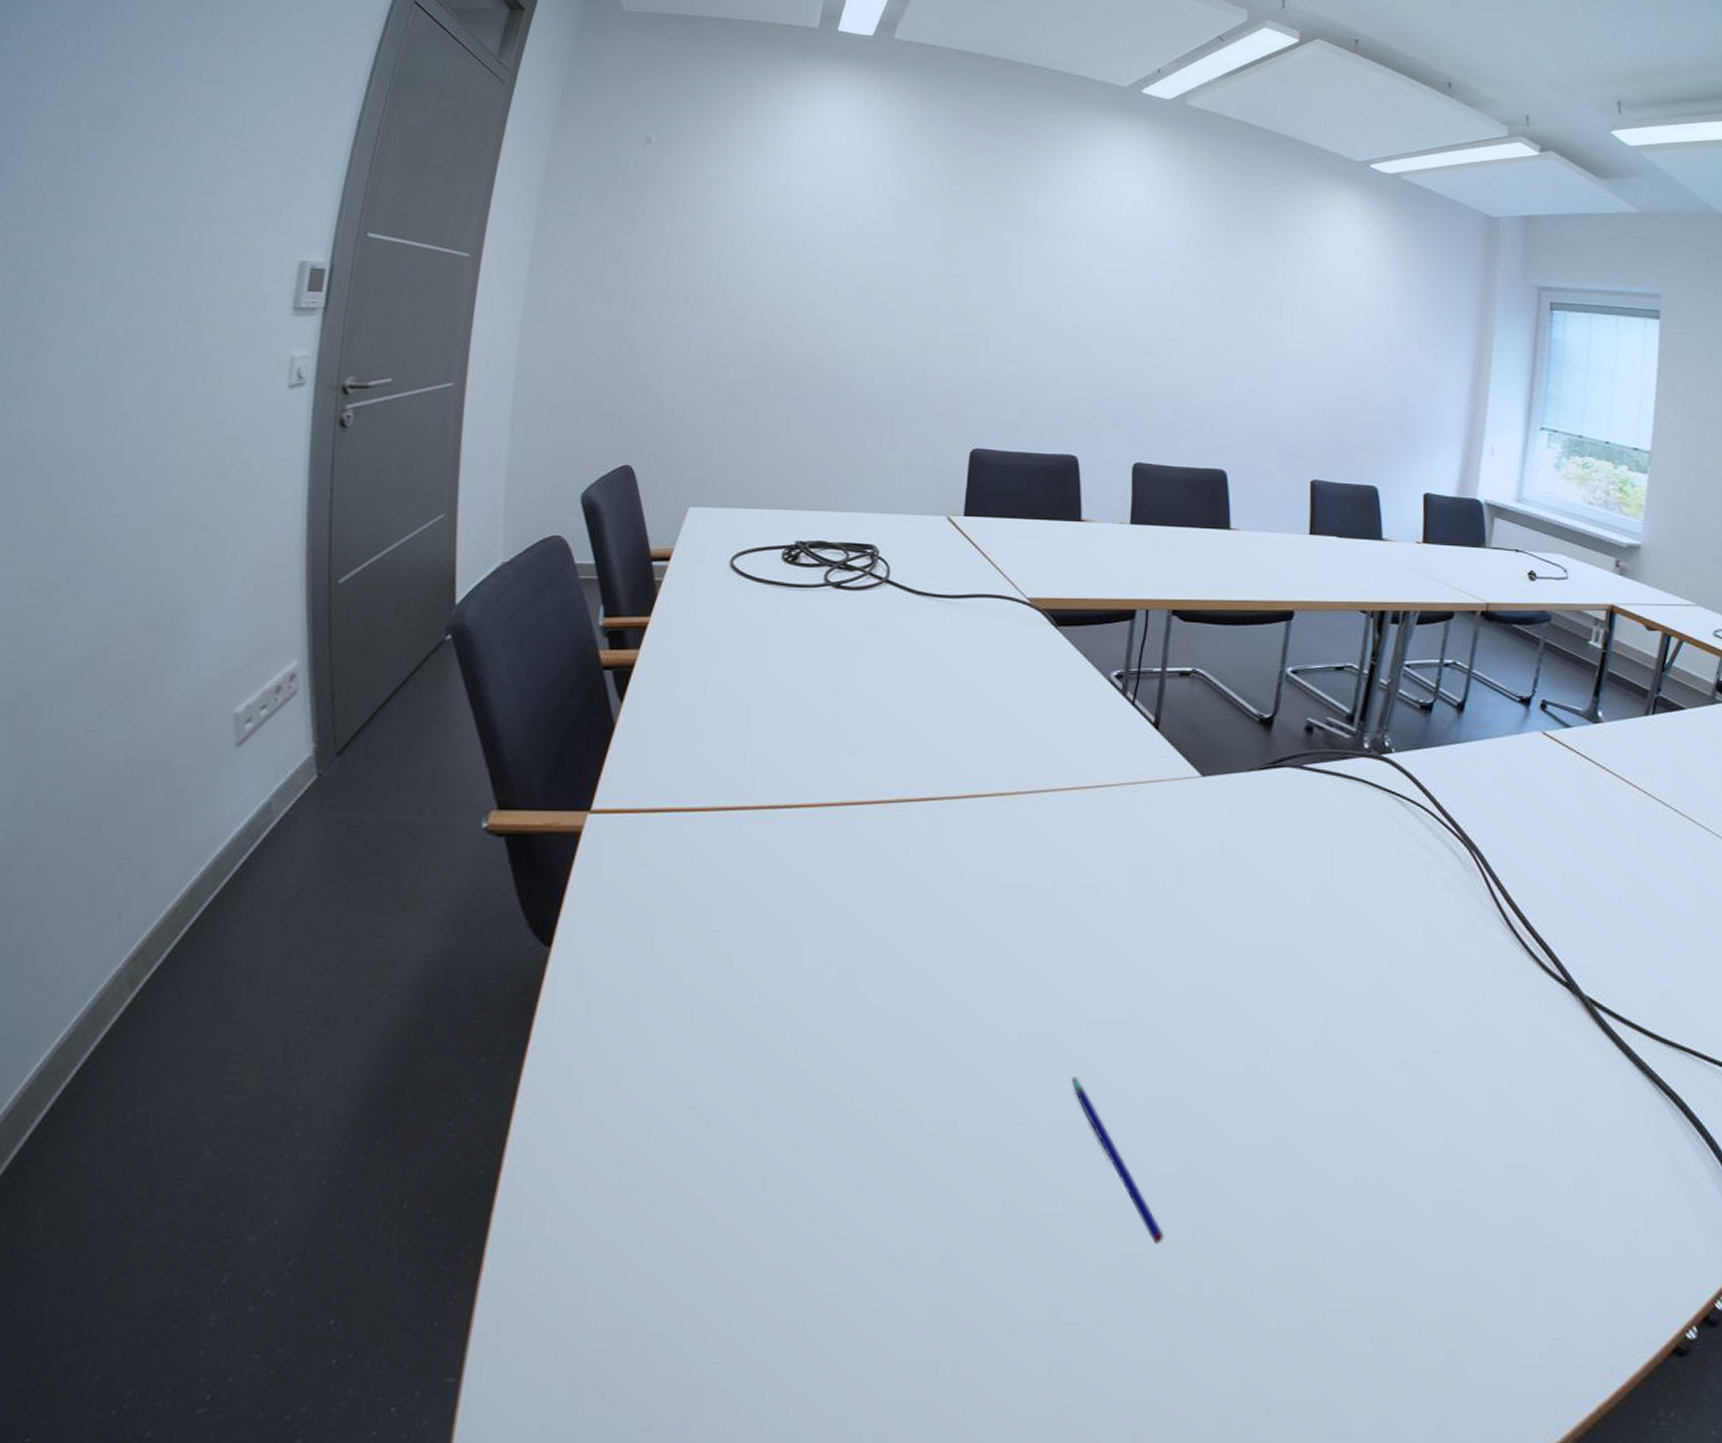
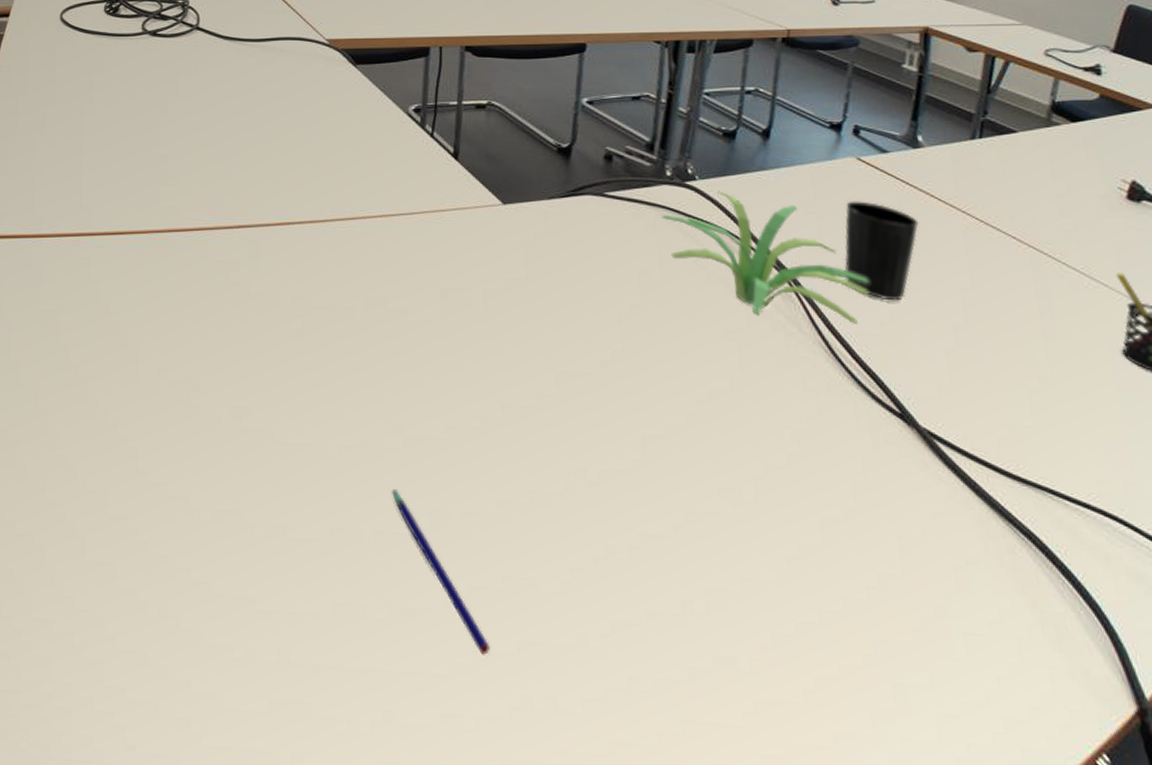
plant: none [1357,764,1546,896] -> present [661,191,869,324]
cup: none [1525,774,1594,873] -> present [844,201,919,301]

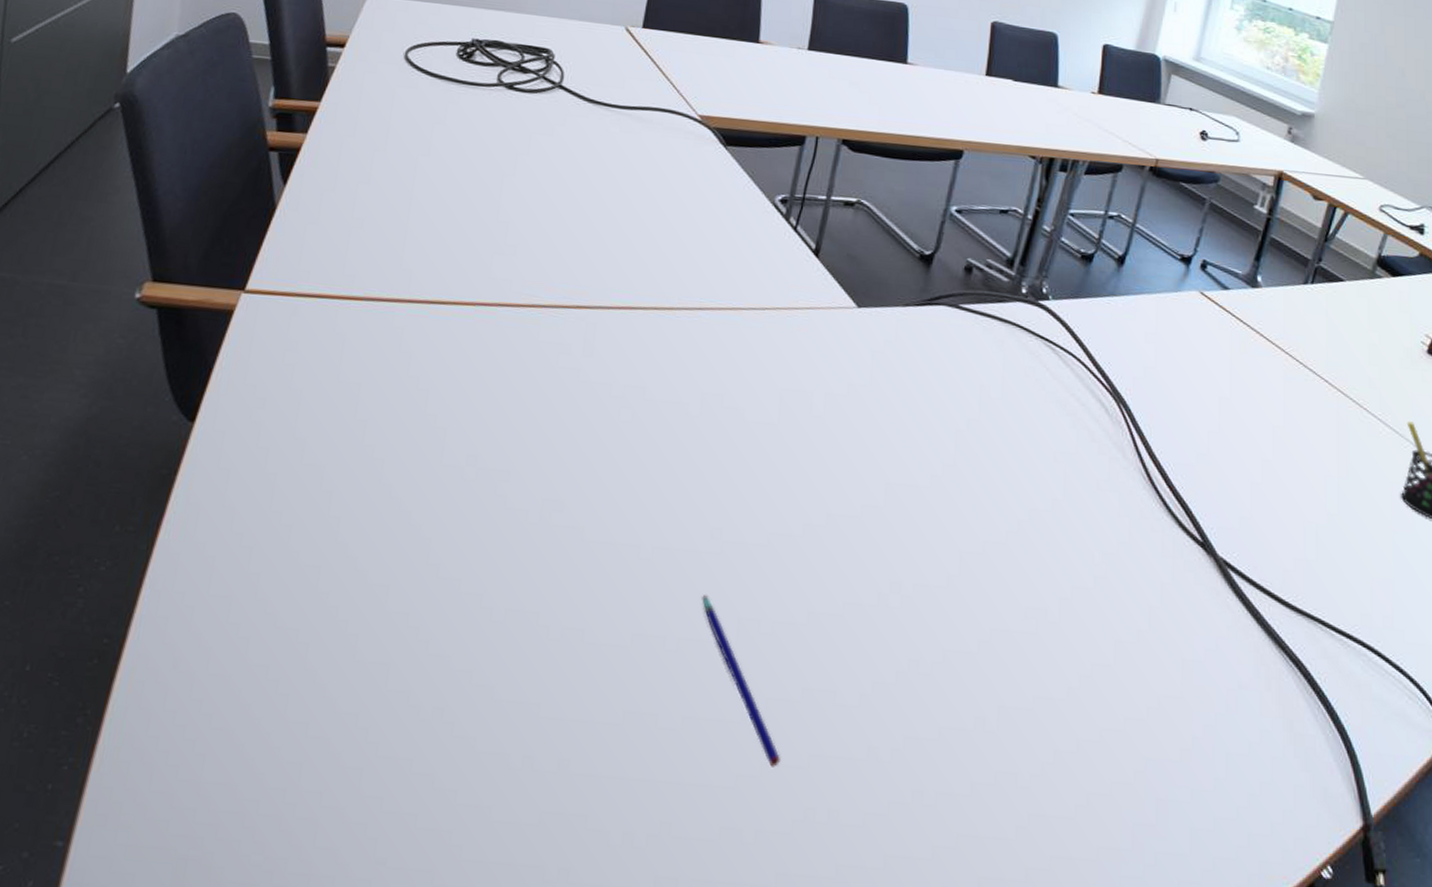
plant: present [661,191,869,324] -> none [1011,313,1193,454]
cup: present [844,201,919,301] -> none [1173,333,1246,434]

